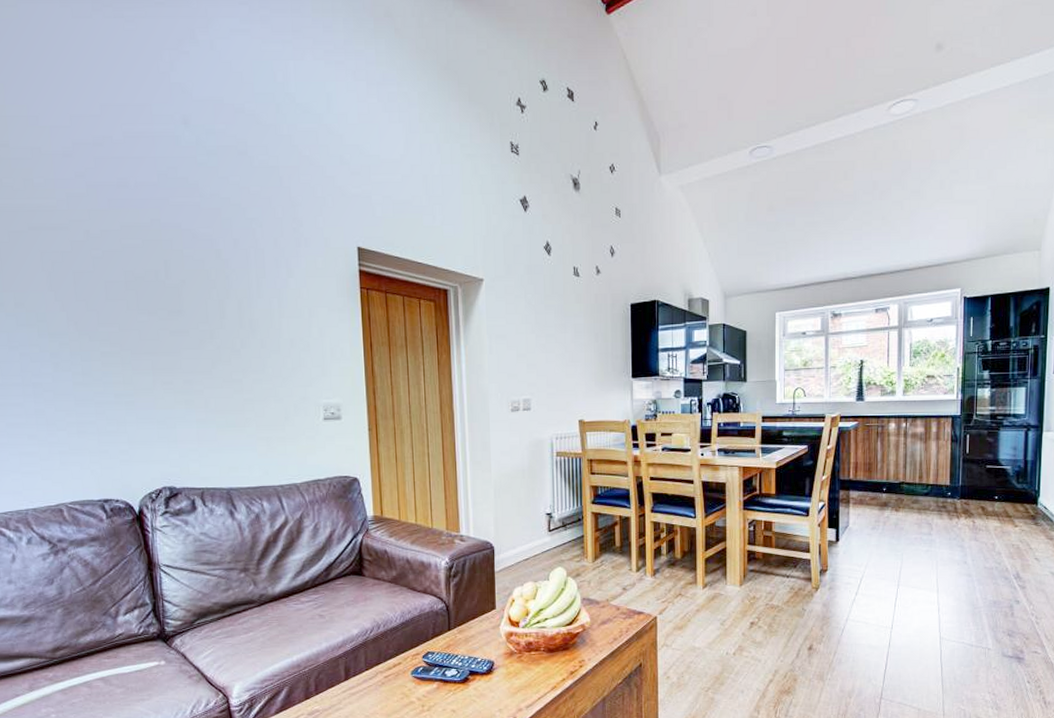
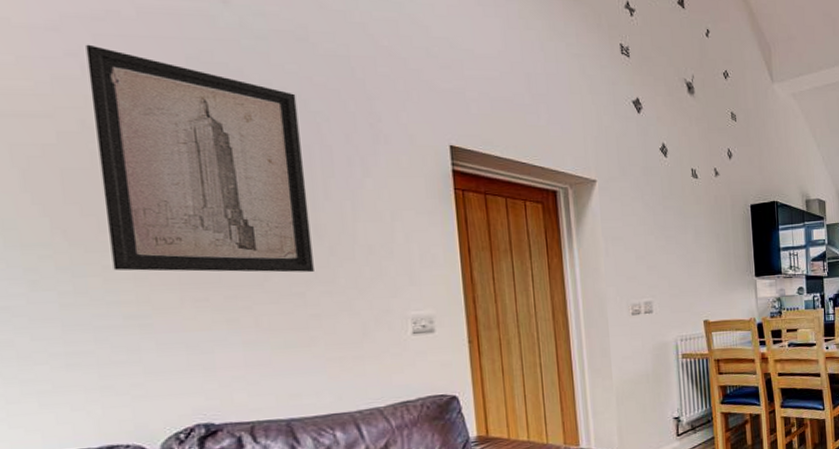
wall art: none [89,166,249,362] -> present [86,44,314,273]

